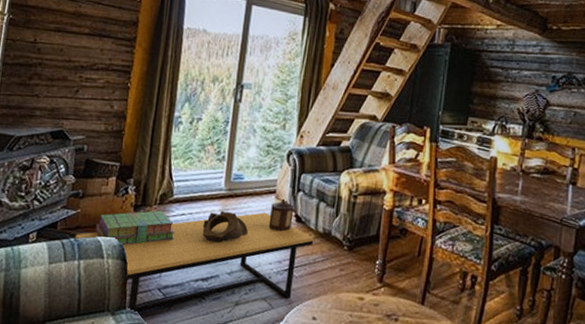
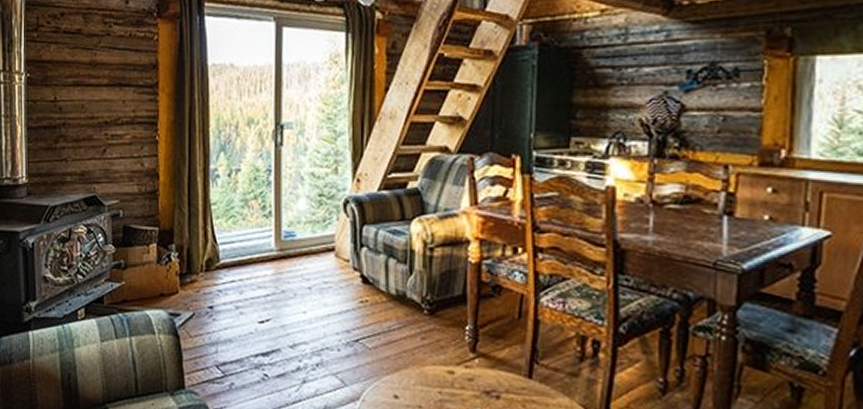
coffee table: present [75,212,314,314] -> none [123,274,386,394]
stack of books: present [95,210,174,245] -> none [142,278,226,319]
decorative bowl: present [202,210,248,243] -> none [256,275,307,312]
lantern: present [268,198,294,232] -> none [330,256,358,296]

